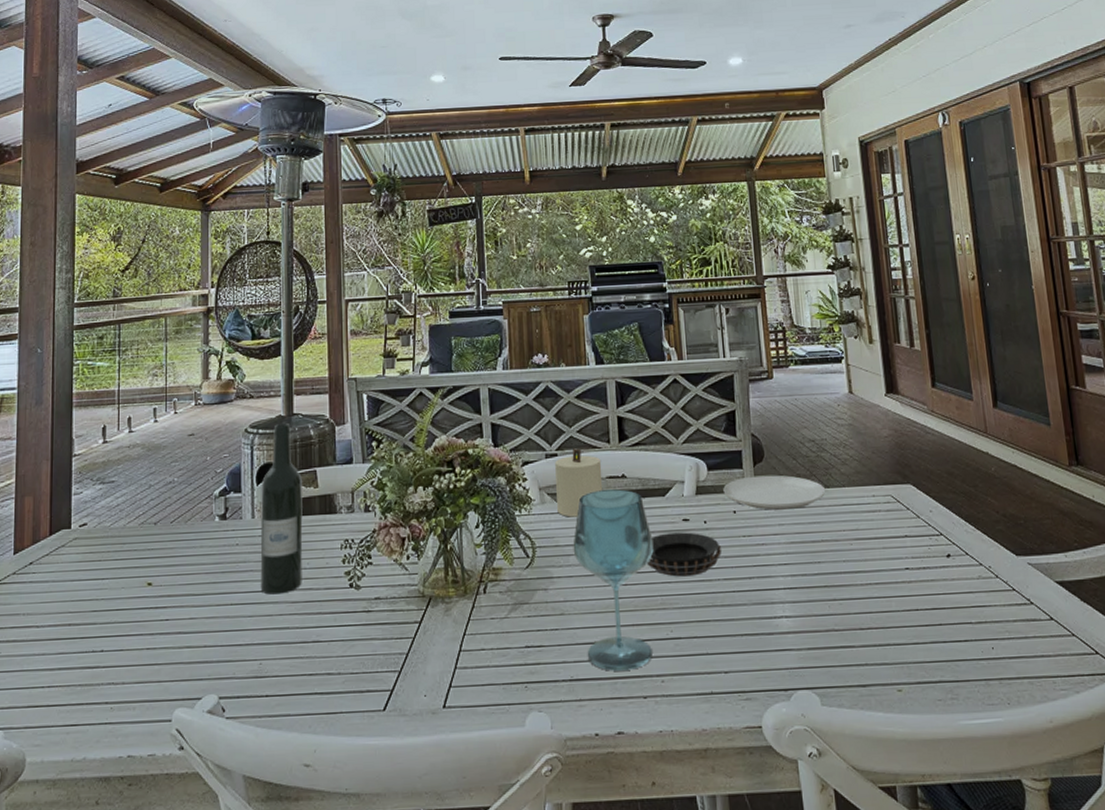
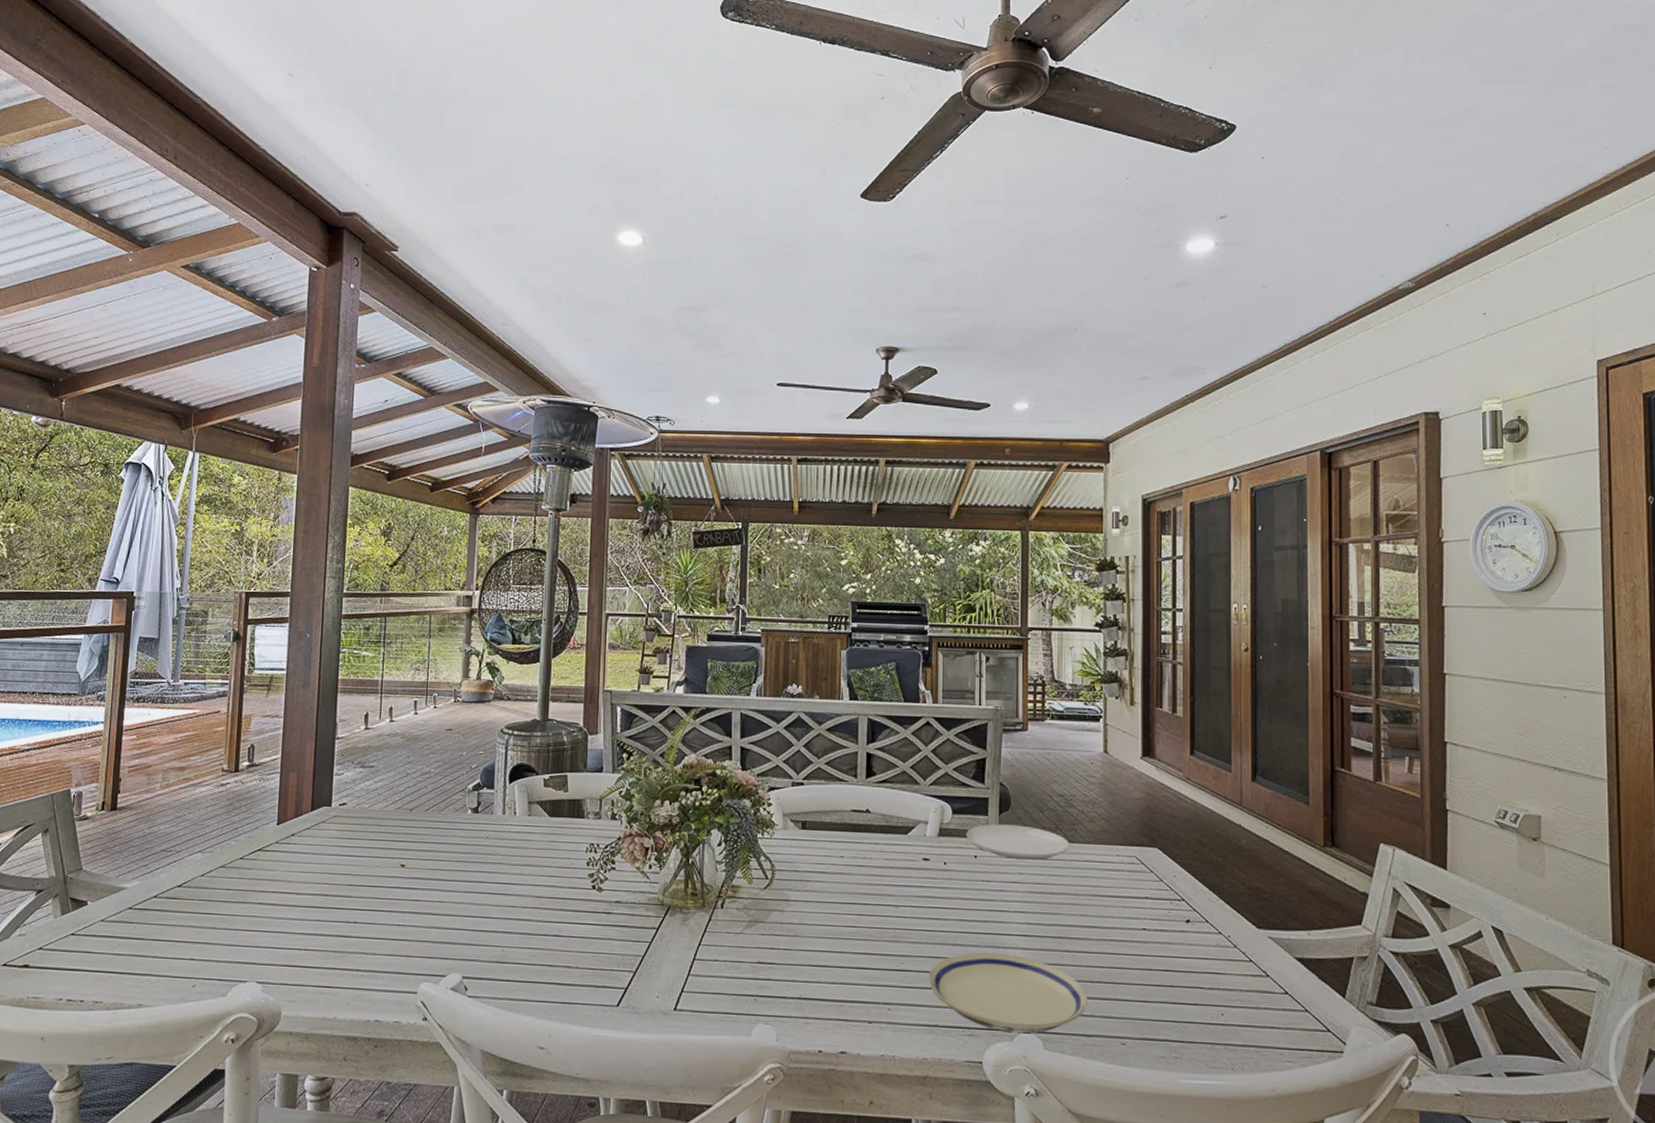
wine bottle: present [260,423,303,595] -> none [507,728,553,888]
candle: present [555,448,603,518] -> none [799,779,847,845]
wine glass: present [573,489,654,671] -> none [812,822,892,995]
decorative bowl: present [647,532,721,577] -> none [883,870,958,914]
plate: none [699,609,860,692] -> present [928,952,1088,1034]

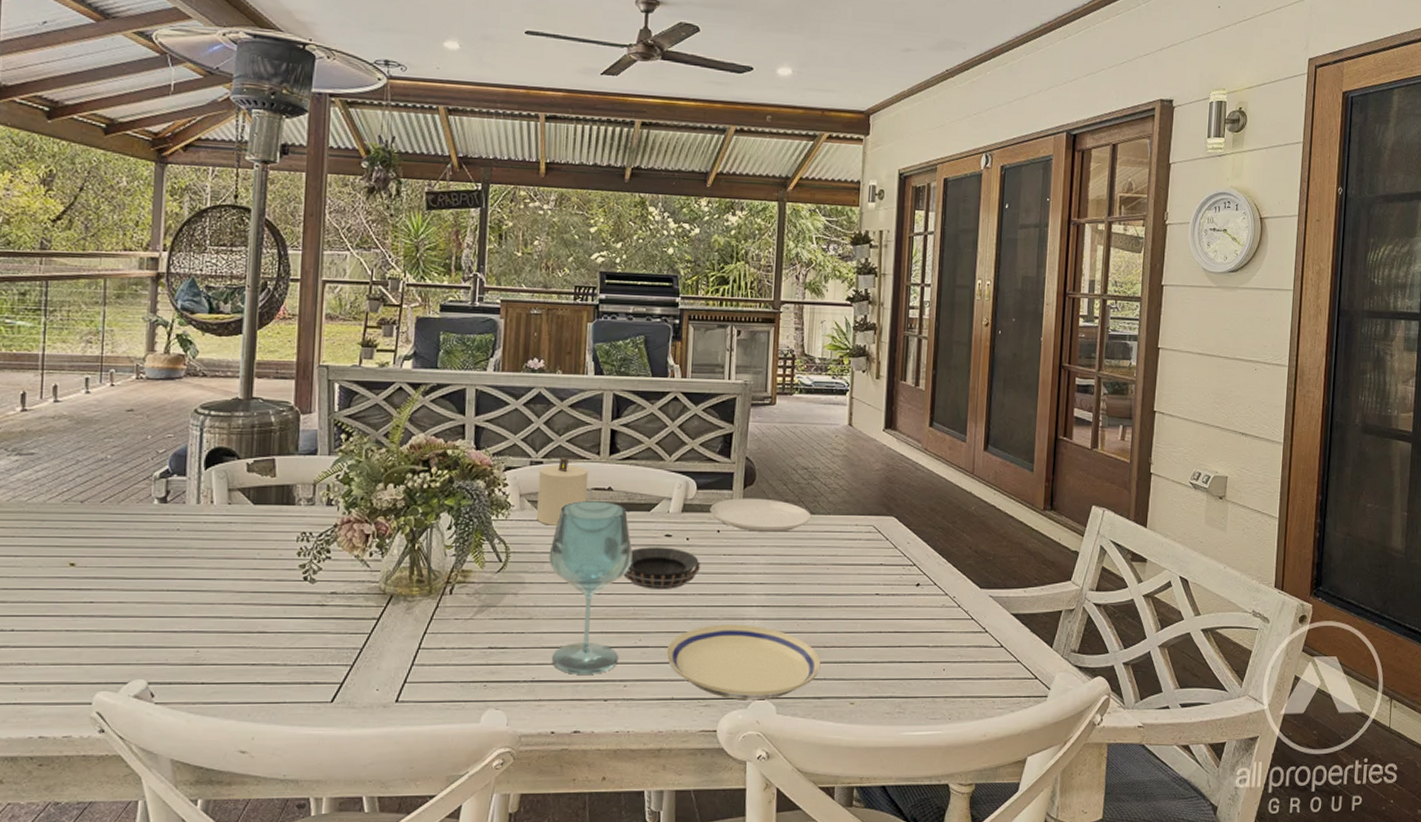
candle: none [799,779,847,845] -> present [537,458,589,526]
wine glass: none [812,822,892,995] -> present [549,501,633,674]
decorative bowl: none [883,870,958,914] -> present [623,547,700,589]

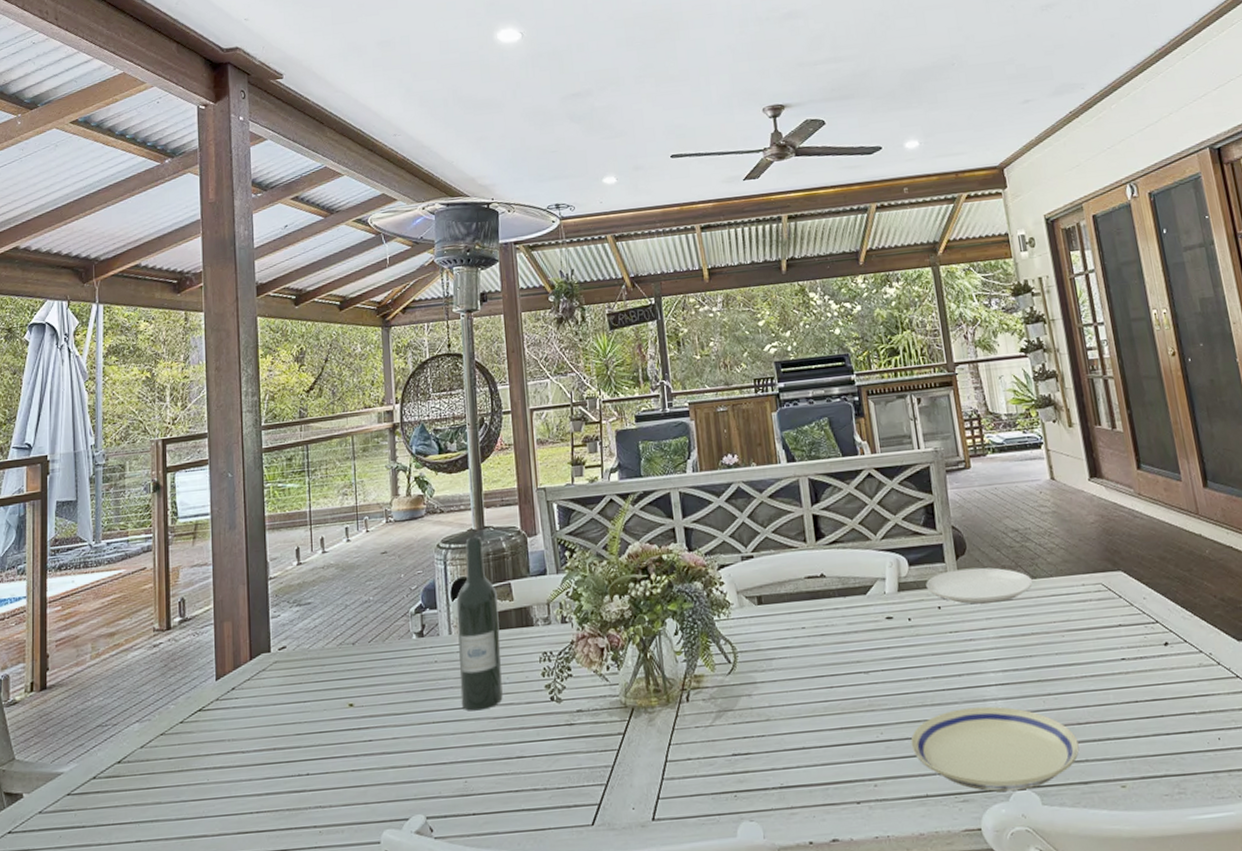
wine bottle: none [202,407,258,583] -> present [456,537,503,711]
candle: present [537,458,589,526] -> none [751,549,802,621]
wine glass: present [549,501,633,674] -> none [774,589,864,777]
decorative bowl: present [623,547,700,589] -> none [851,630,928,678]

